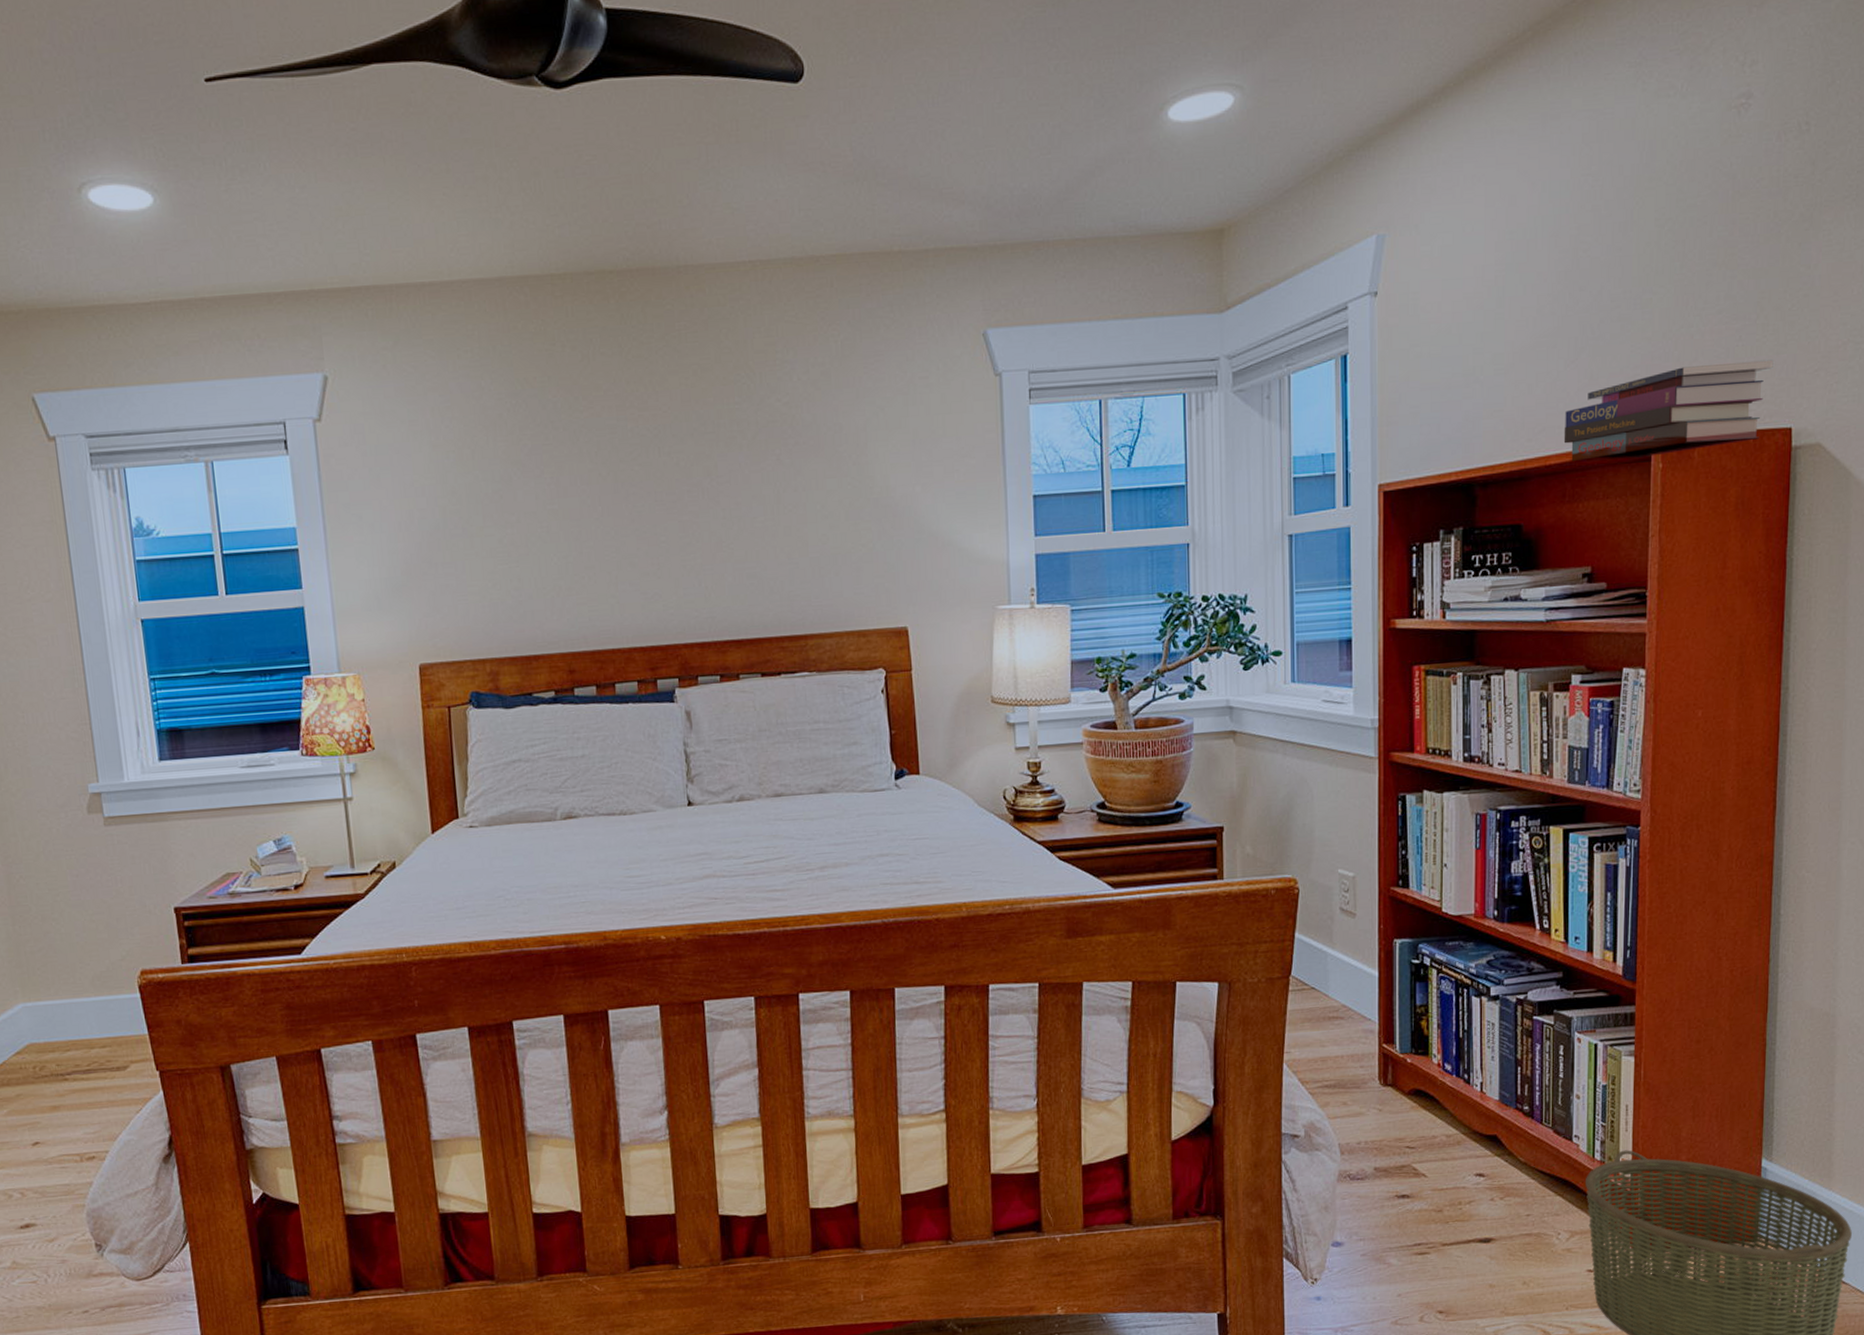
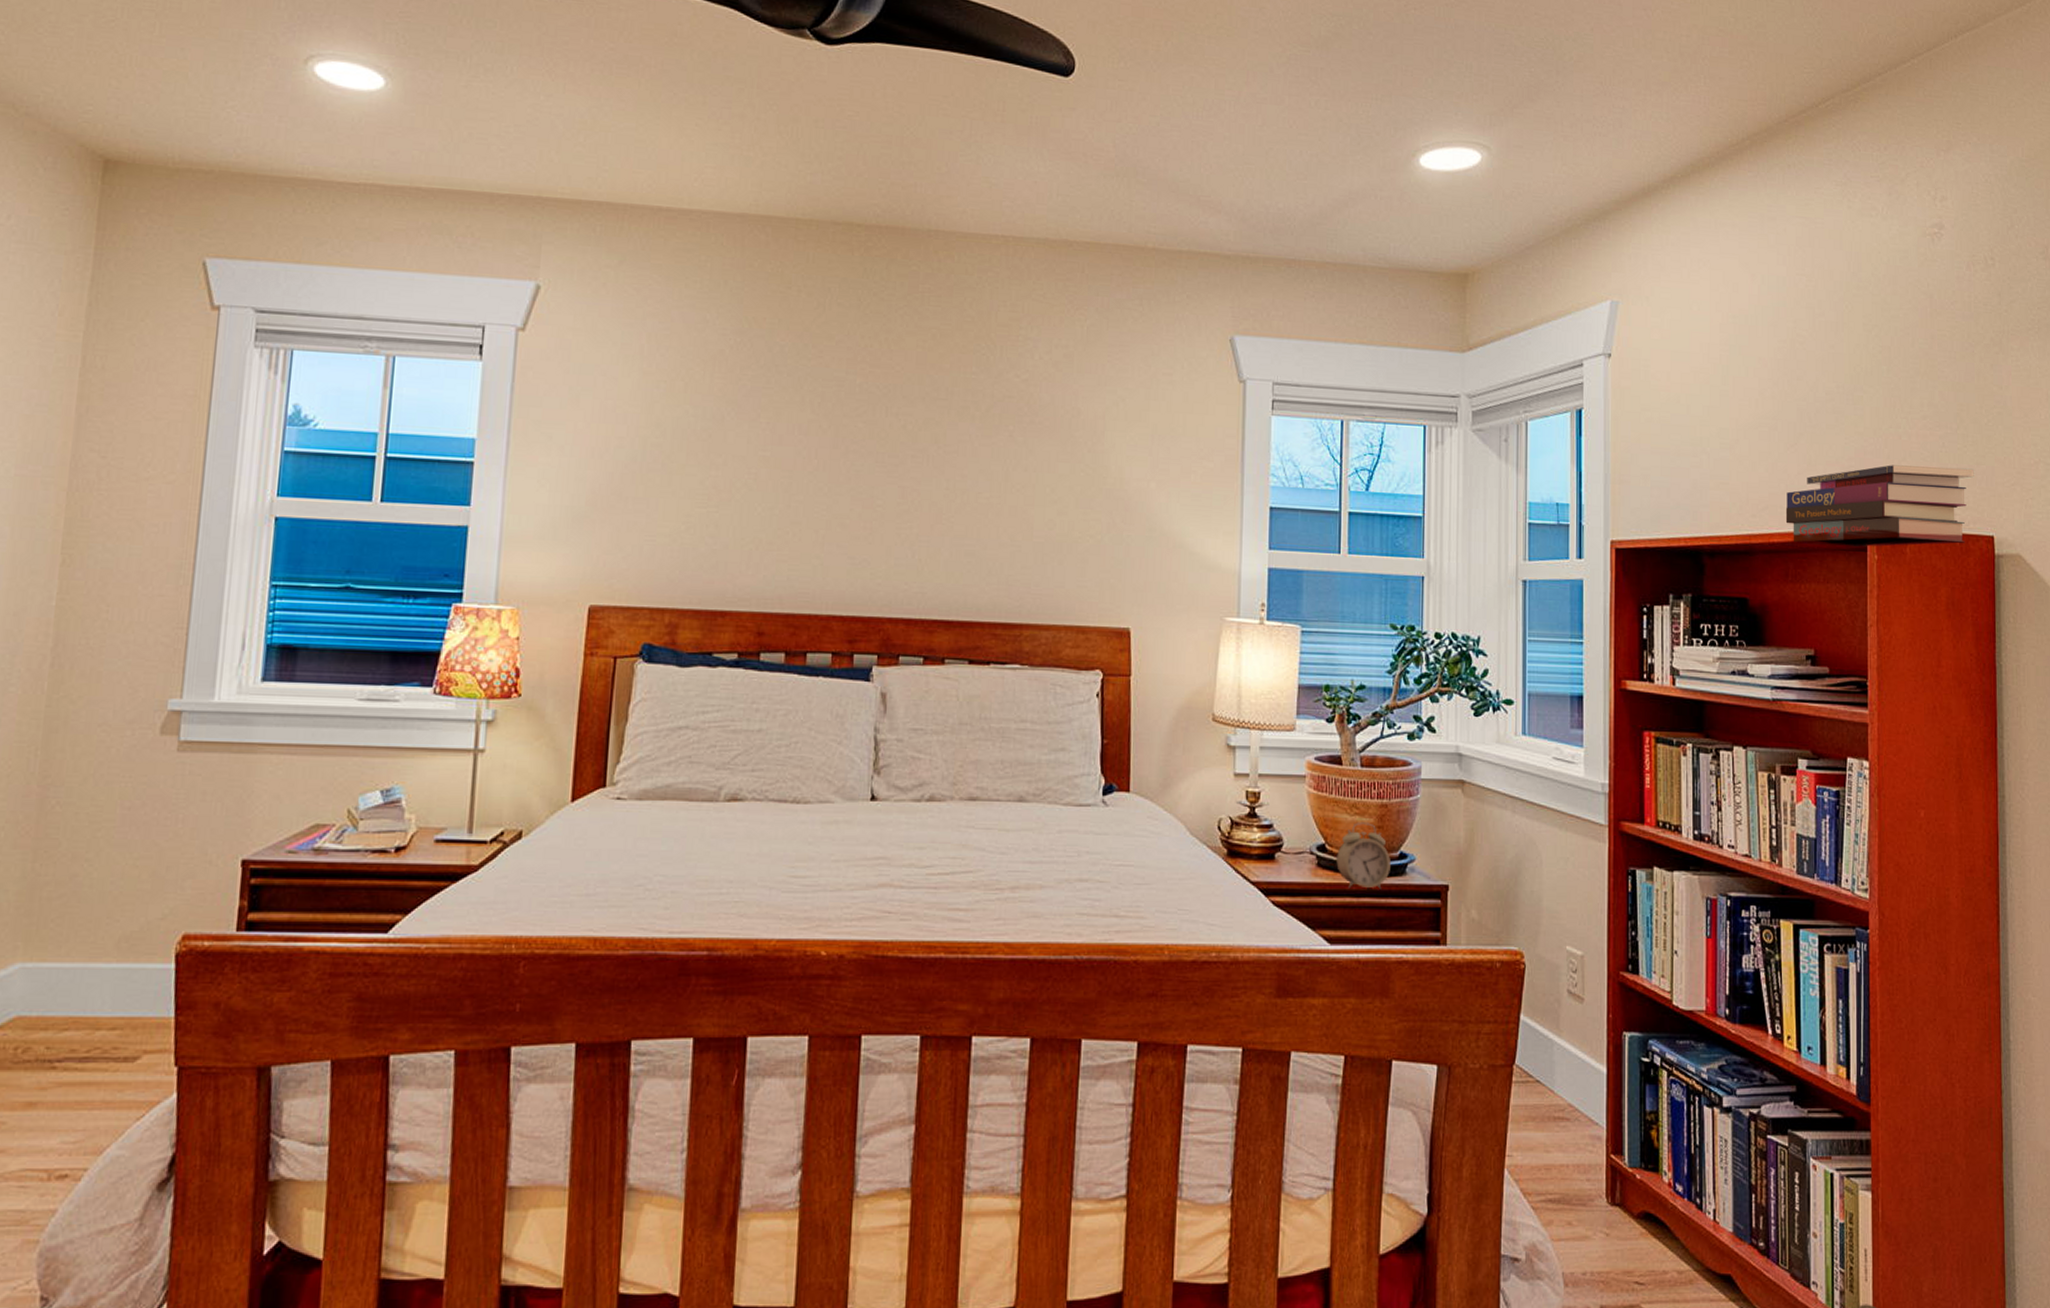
alarm clock: none [1116,778,1167,839] -> present [1336,822,1391,889]

